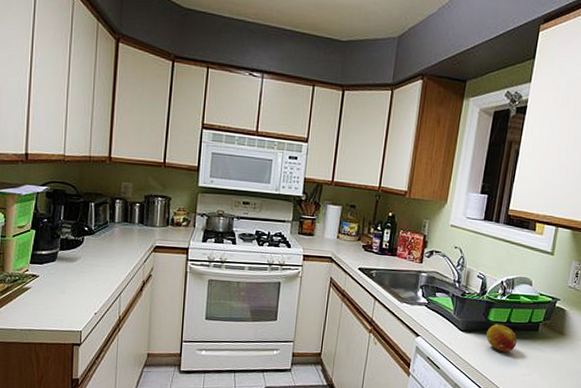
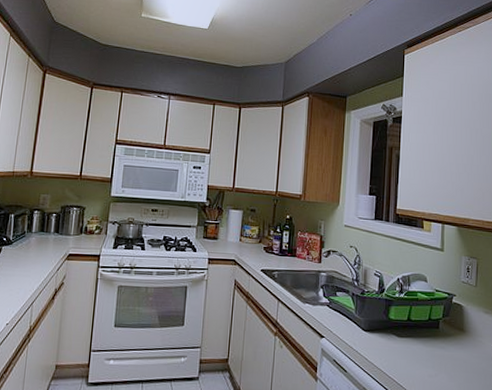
fruit: present [486,324,518,352] -> none [389,322,420,352]

